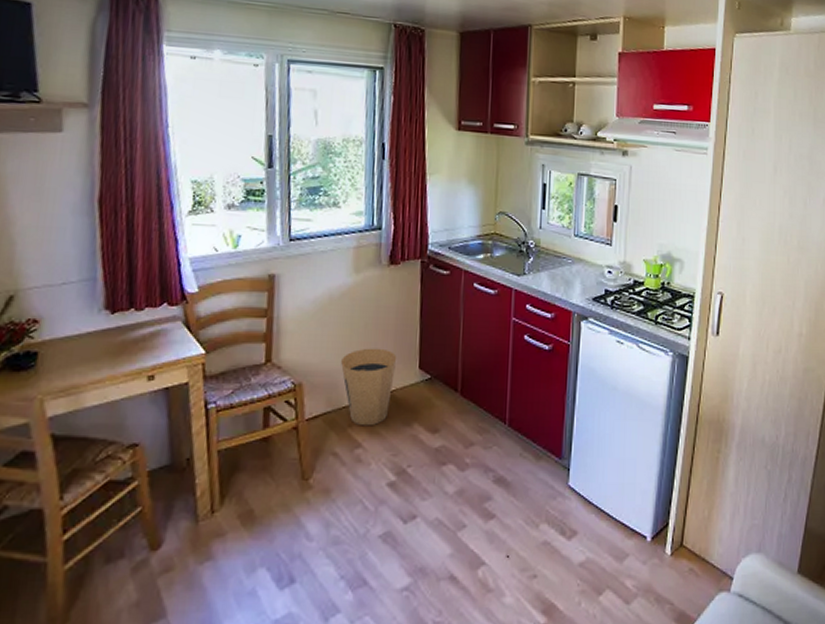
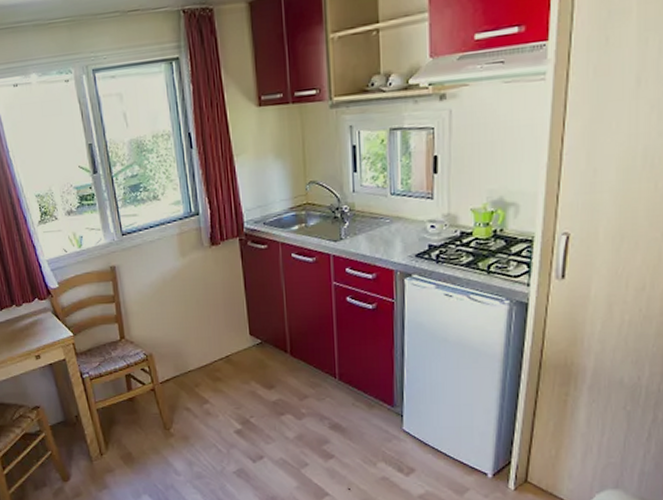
trash can: present [341,348,397,426] -> none [181,320,229,386]

